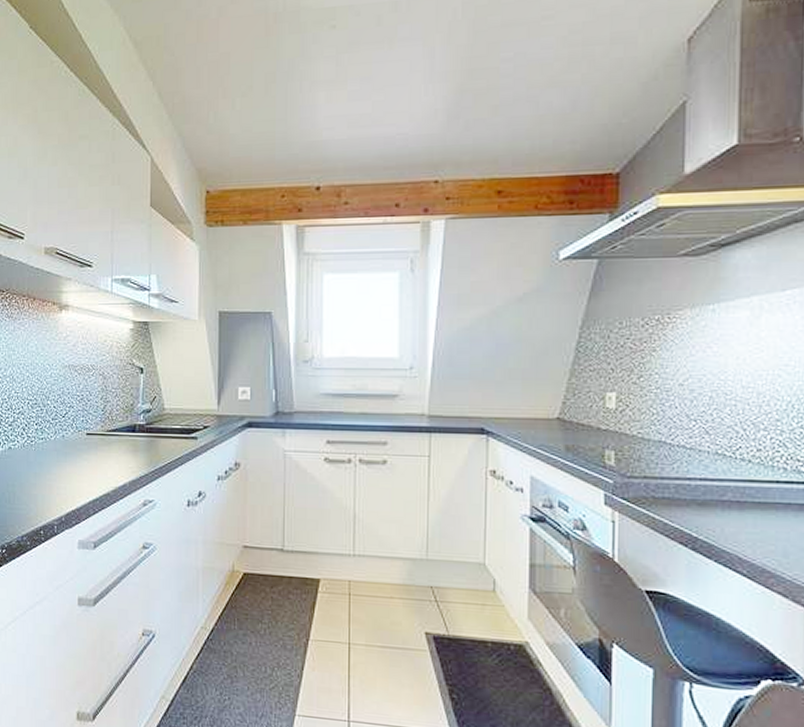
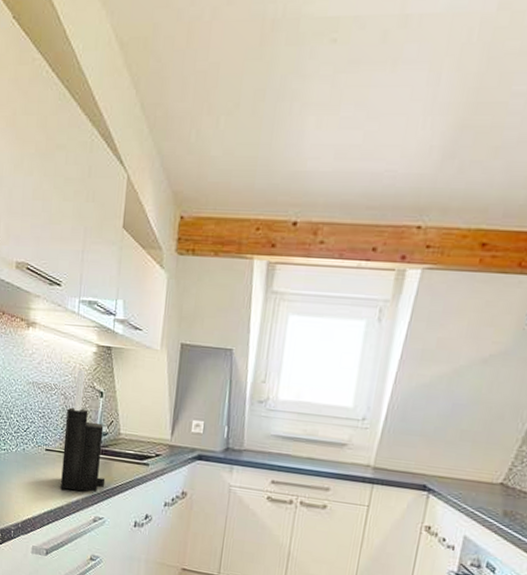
knife block: none [105,348,153,474] -> present [61,370,106,492]

